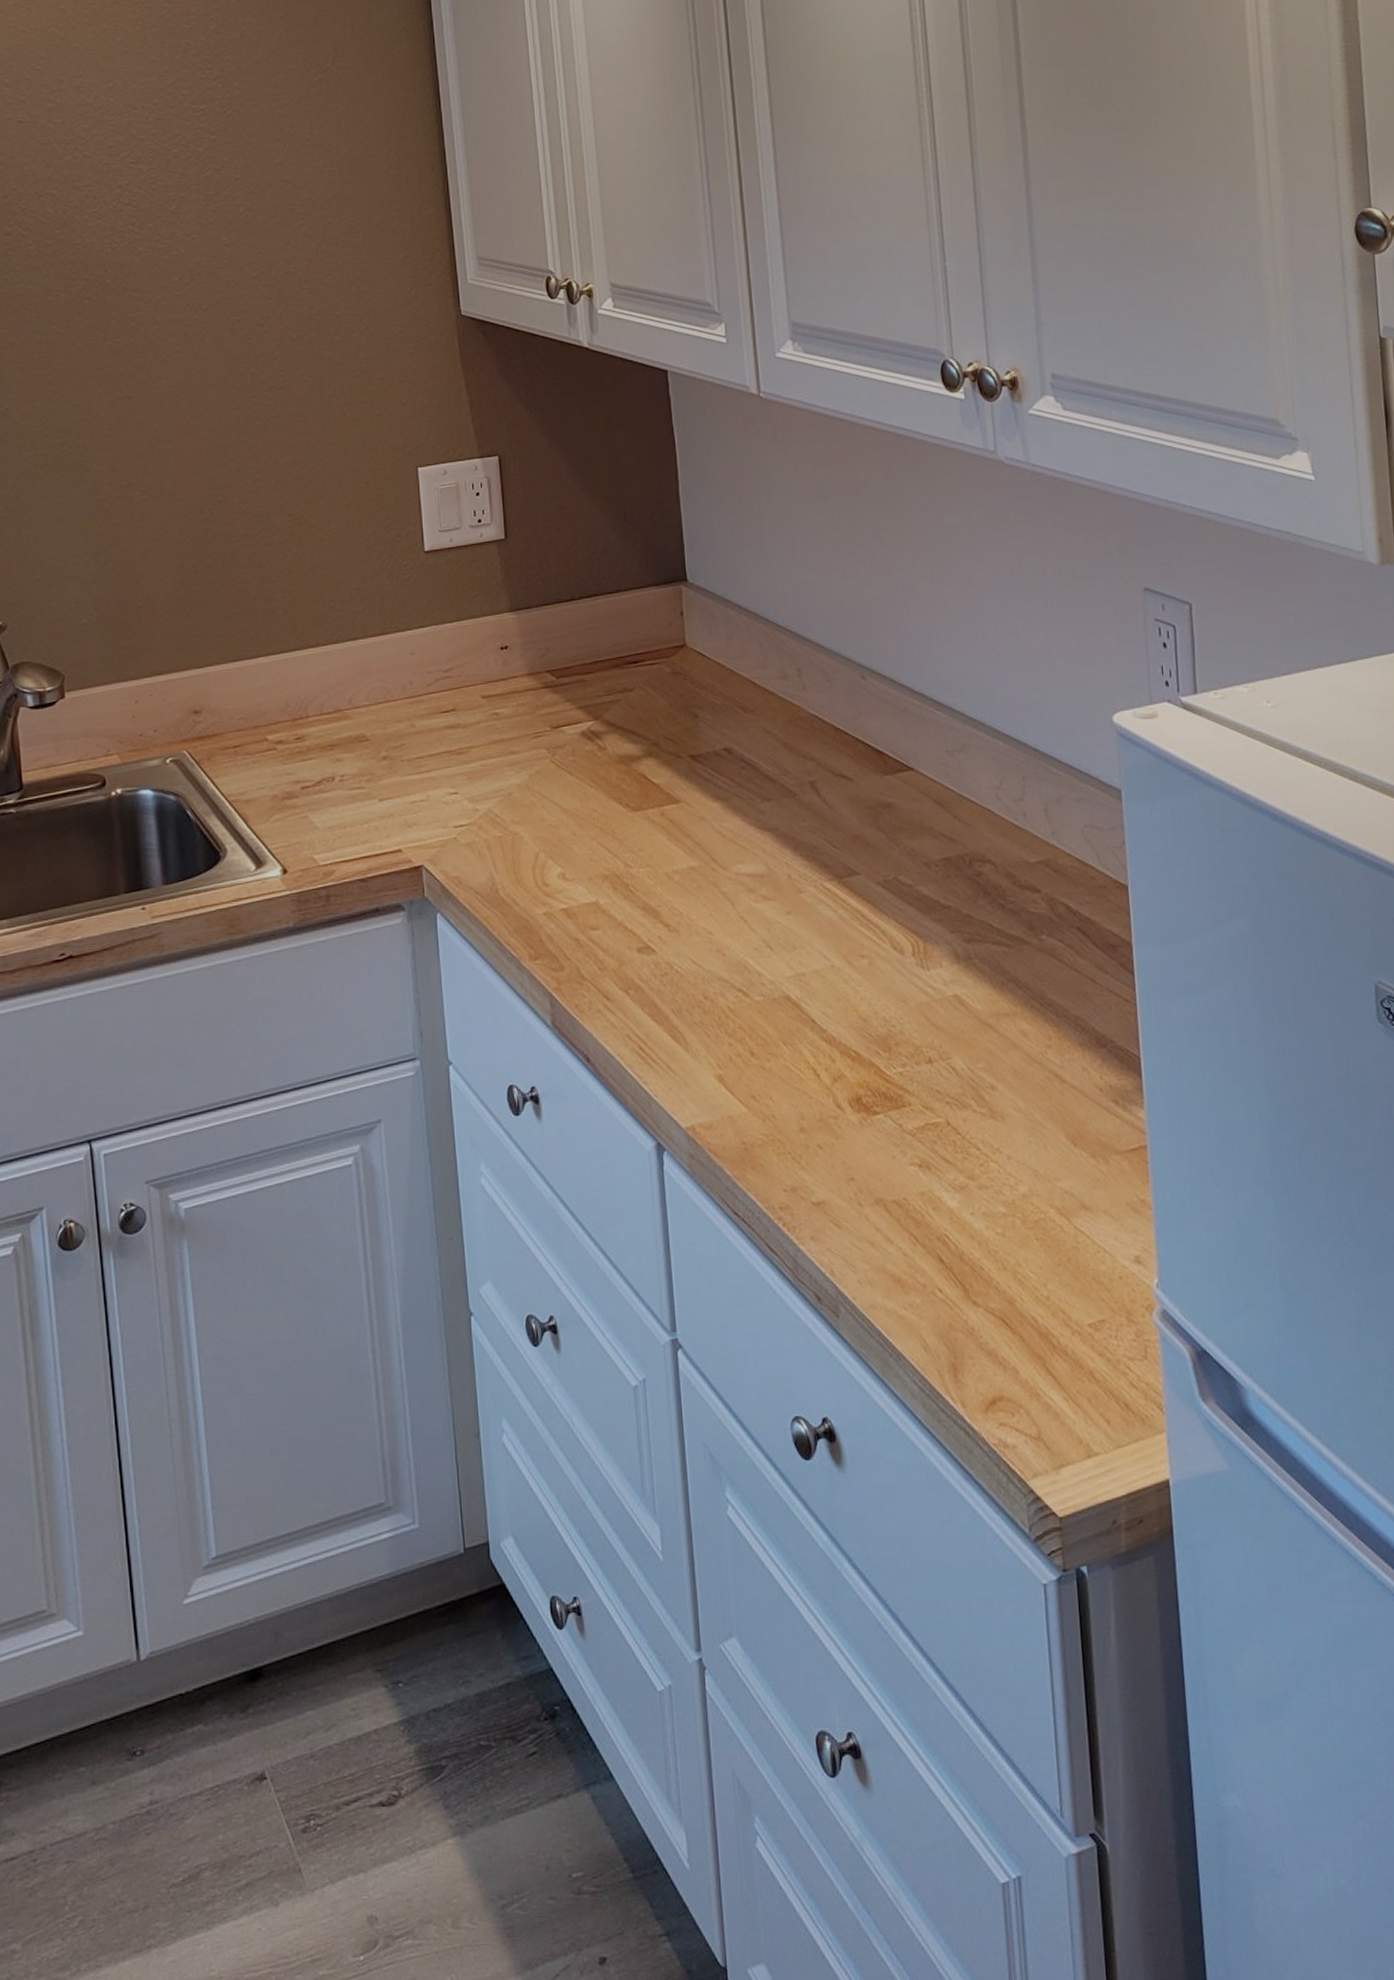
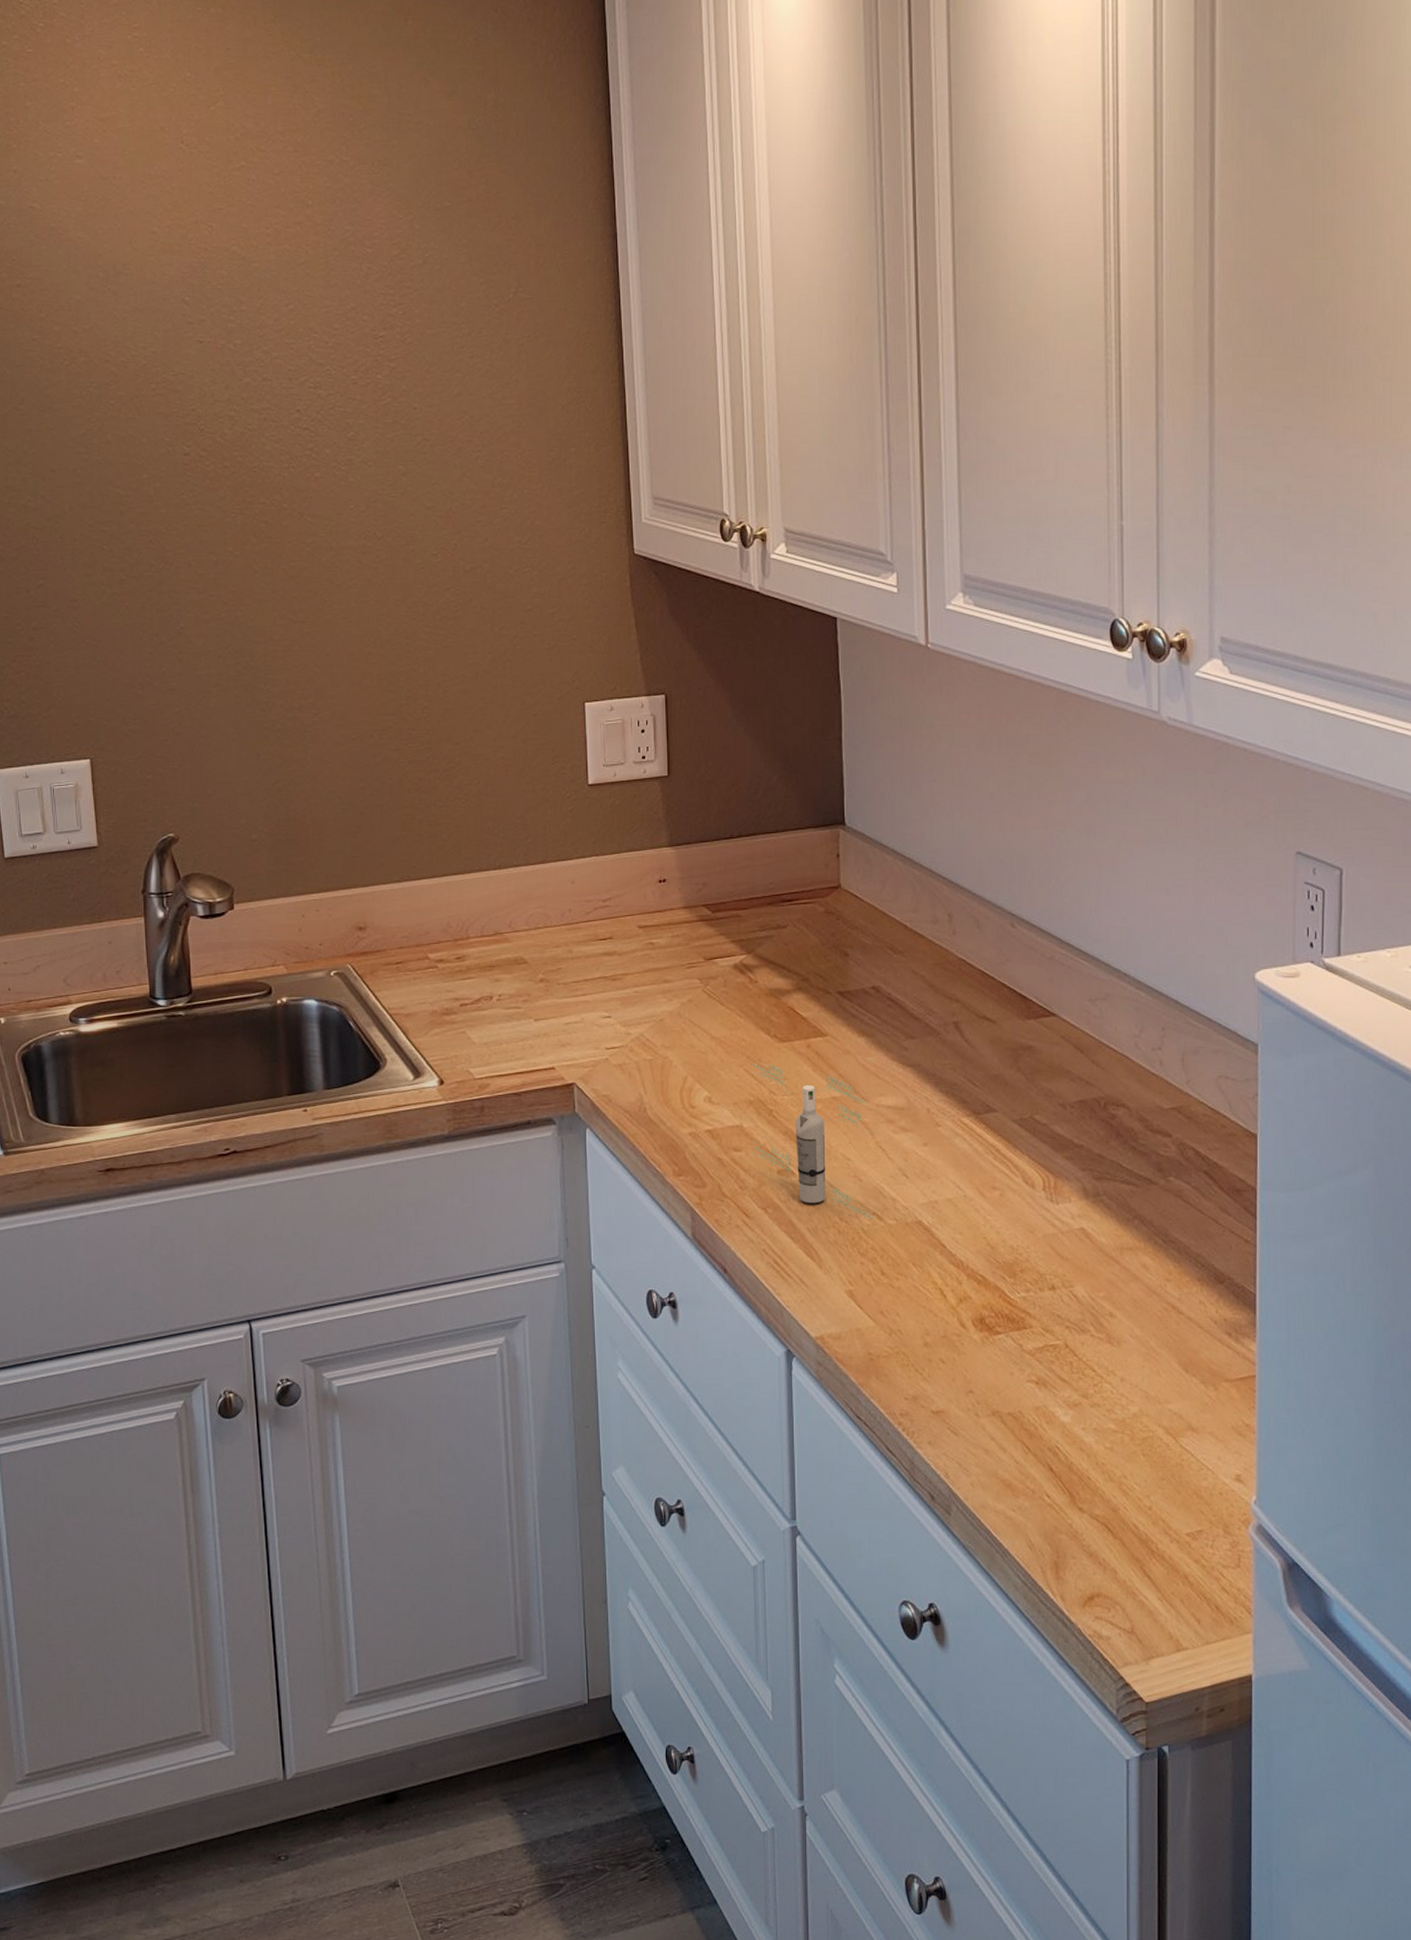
bottle: none [604,833,741,999] -> present [750,1062,875,1222]

